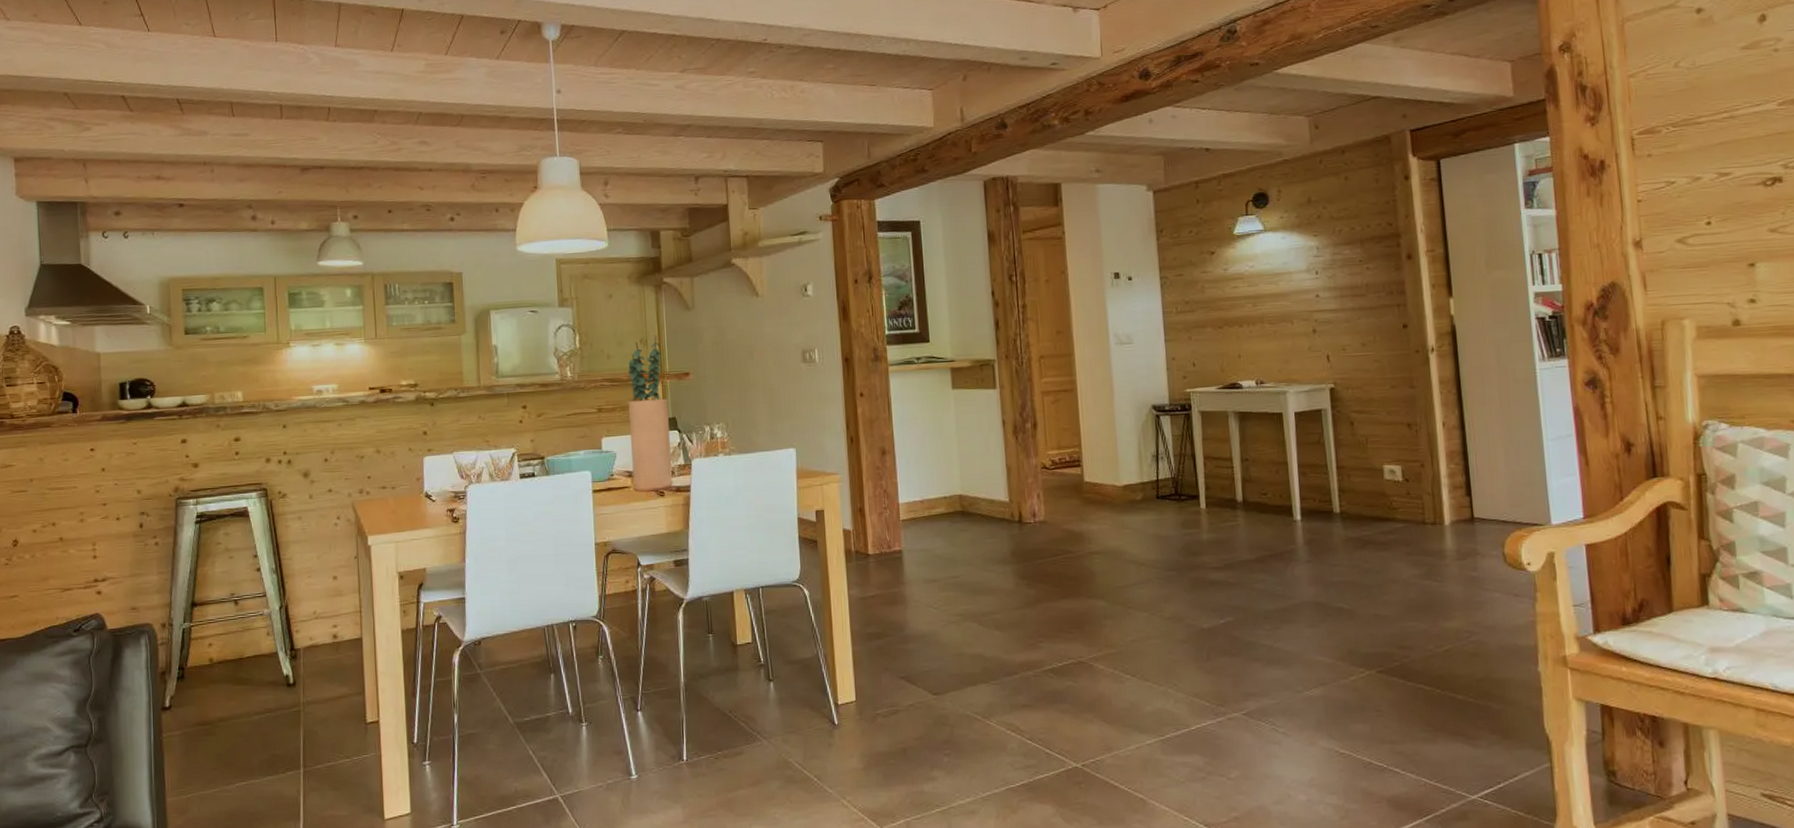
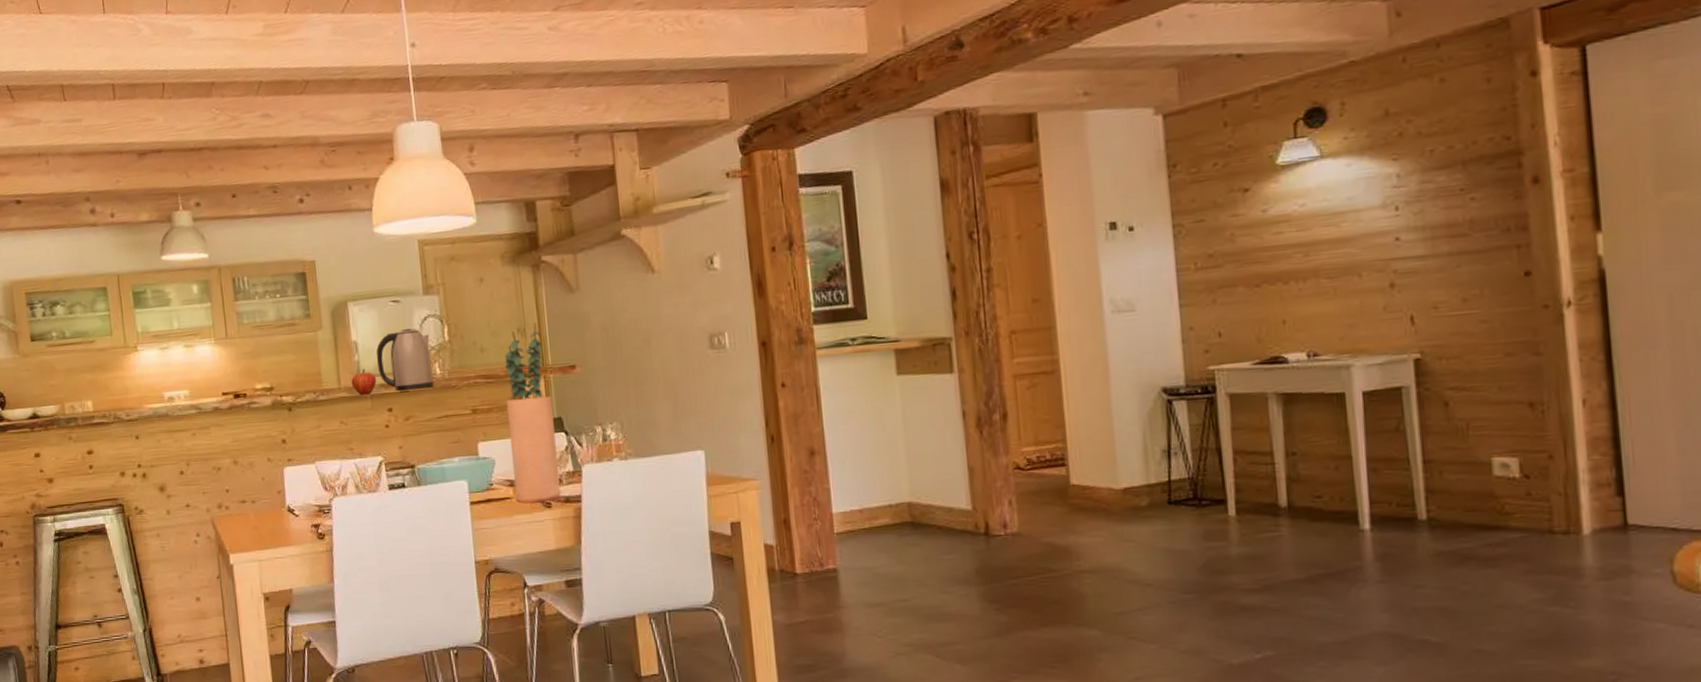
fruit: none [490,370,514,394] -> present [351,369,377,396]
kettle: none [514,335,565,391] -> present [376,328,434,392]

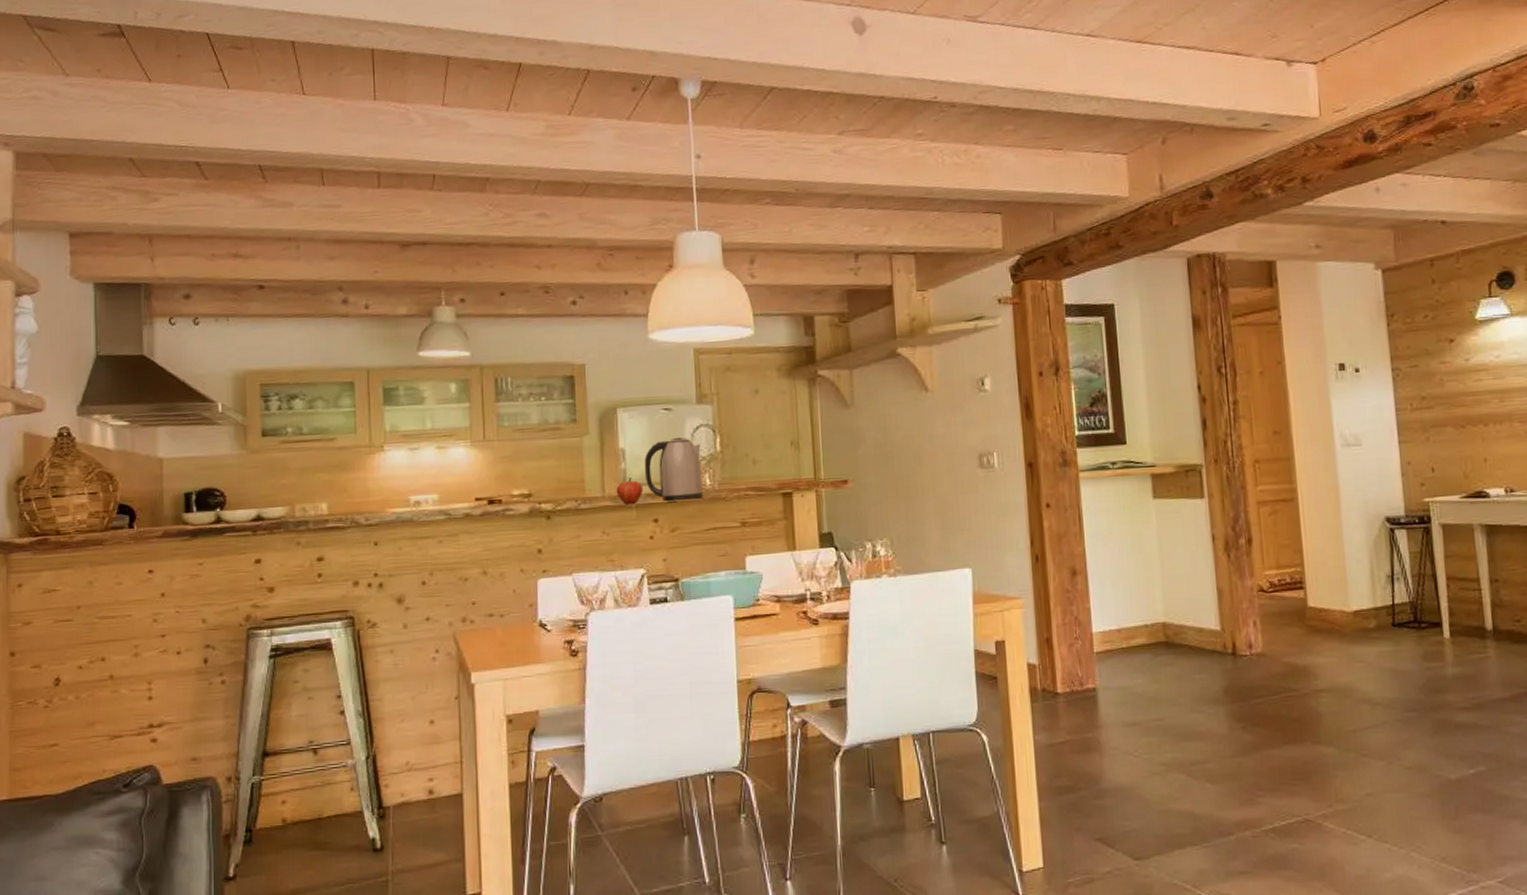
vase: present [504,323,560,504] -> none [776,437,828,620]

